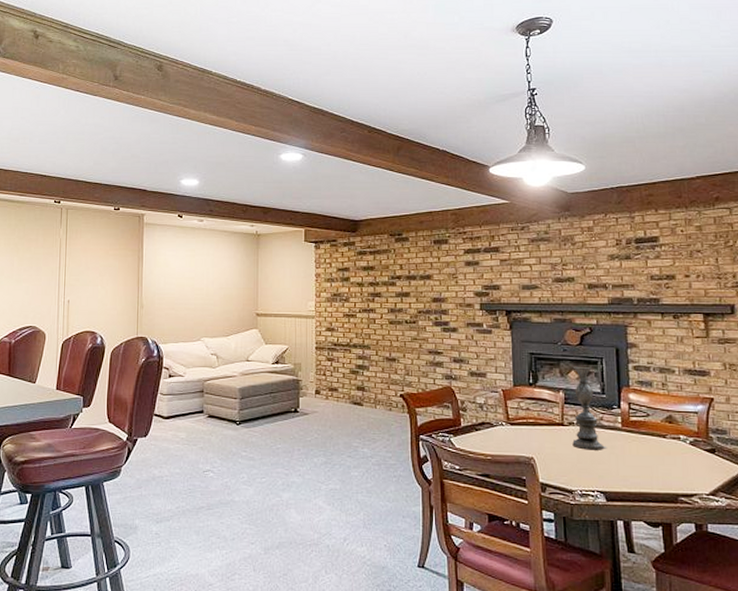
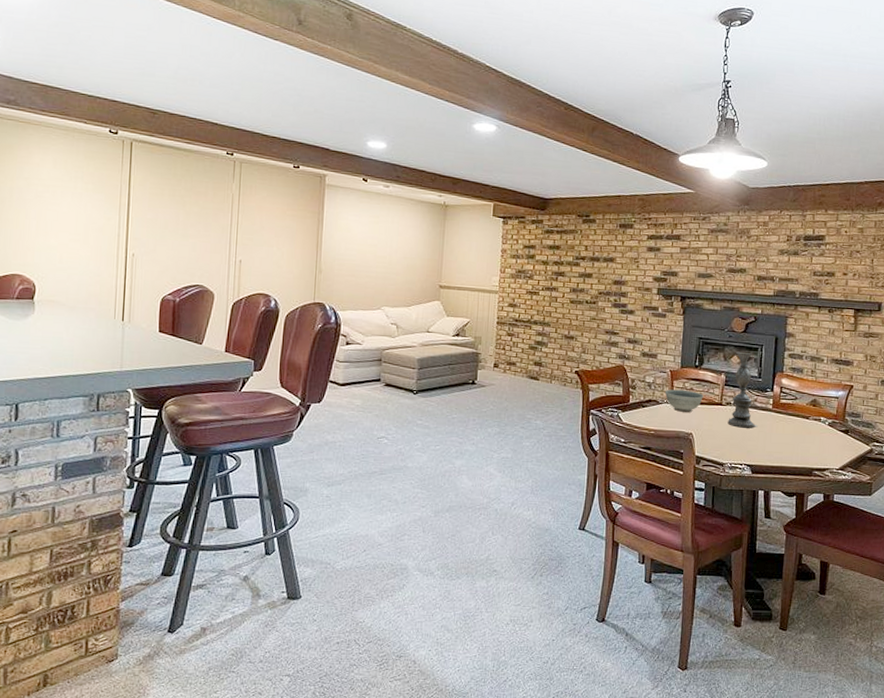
bowl: none [498,410,542,435] -> present [664,389,703,412]

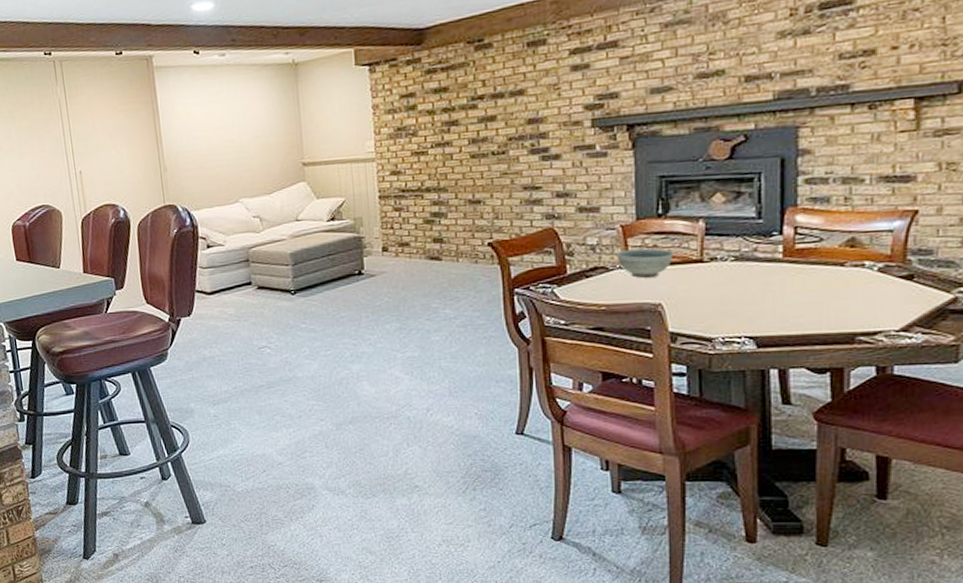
candlestick: present [728,351,757,428] -> none [714,185,760,290]

